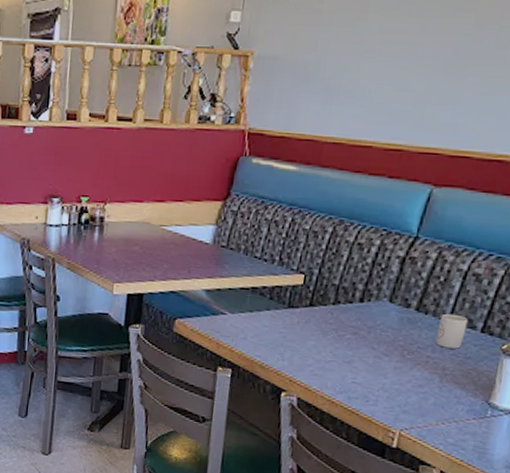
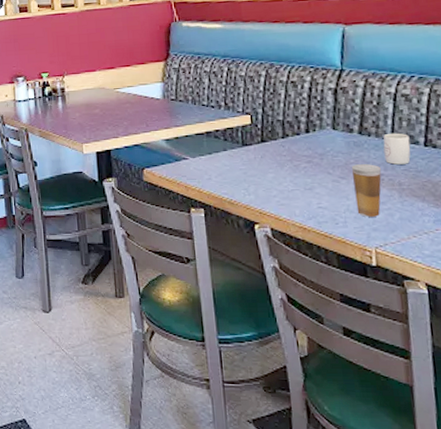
beverage cup: none [391,342,430,399] -> present [351,164,382,217]

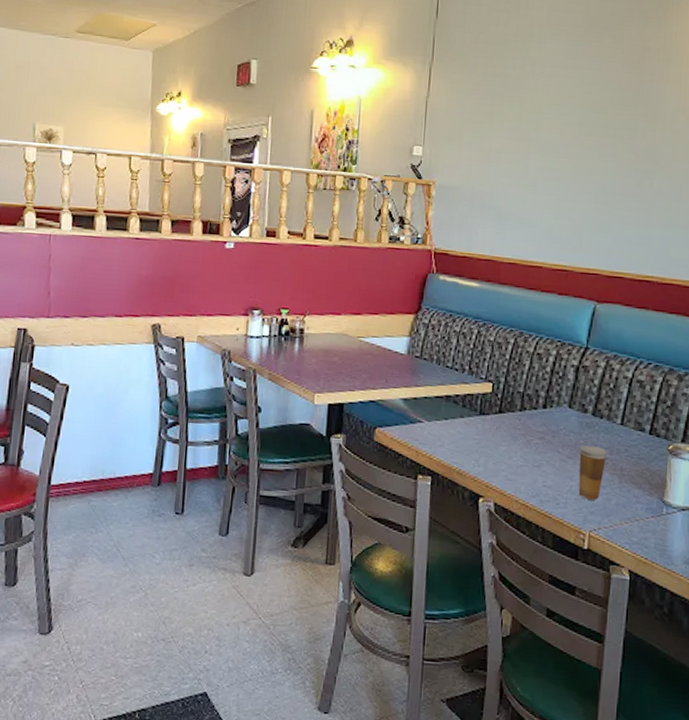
mug: present [383,133,411,165] -> none [612,417,637,451]

